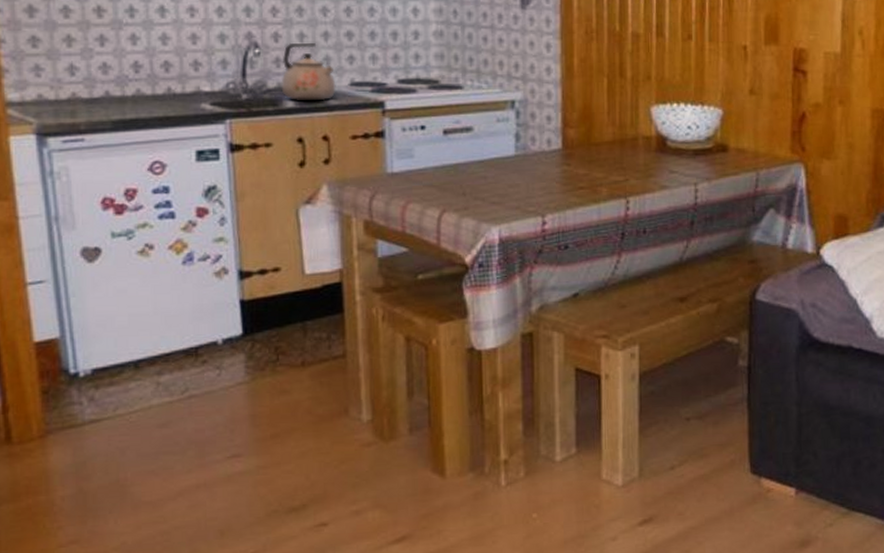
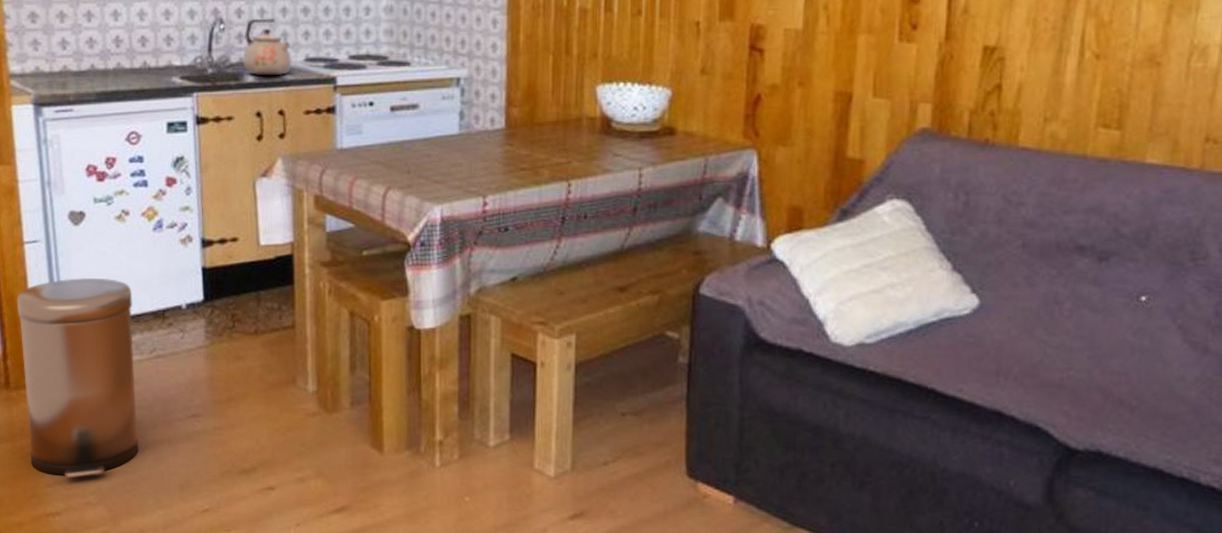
pedal bin: none [19,317,170,536] -> present [17,277,138,479]

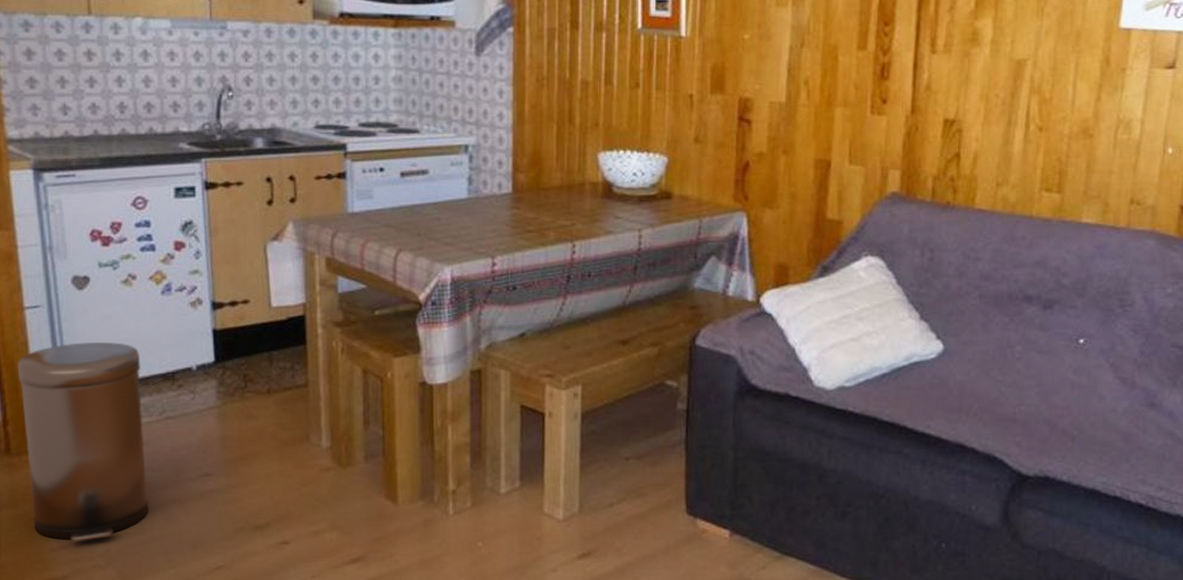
kettle: present [242,18,292,76] -> none [252,86,302,143]

